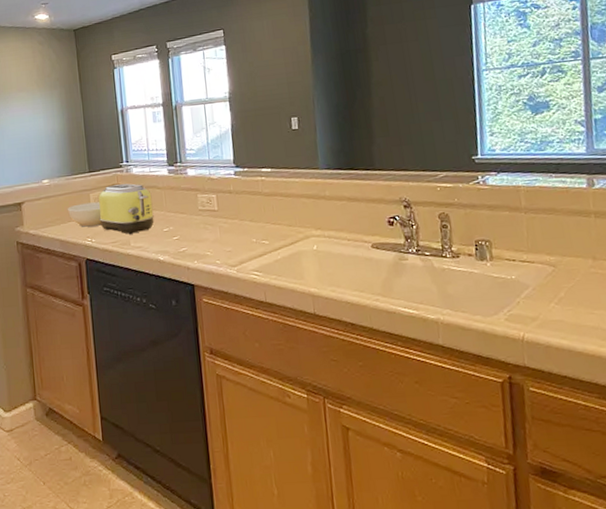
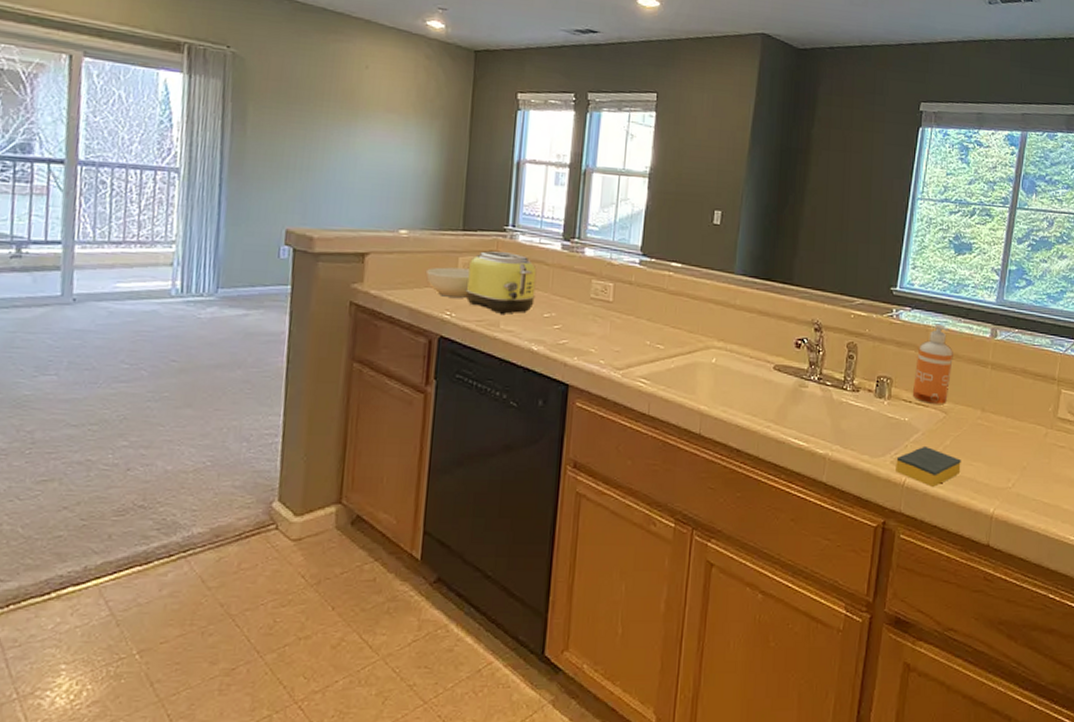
sponge: none [510,300,582,340] -> present [894,445,961,488]
soap dispenser: none [512,182,553,261] -> present [912,323,953,405]

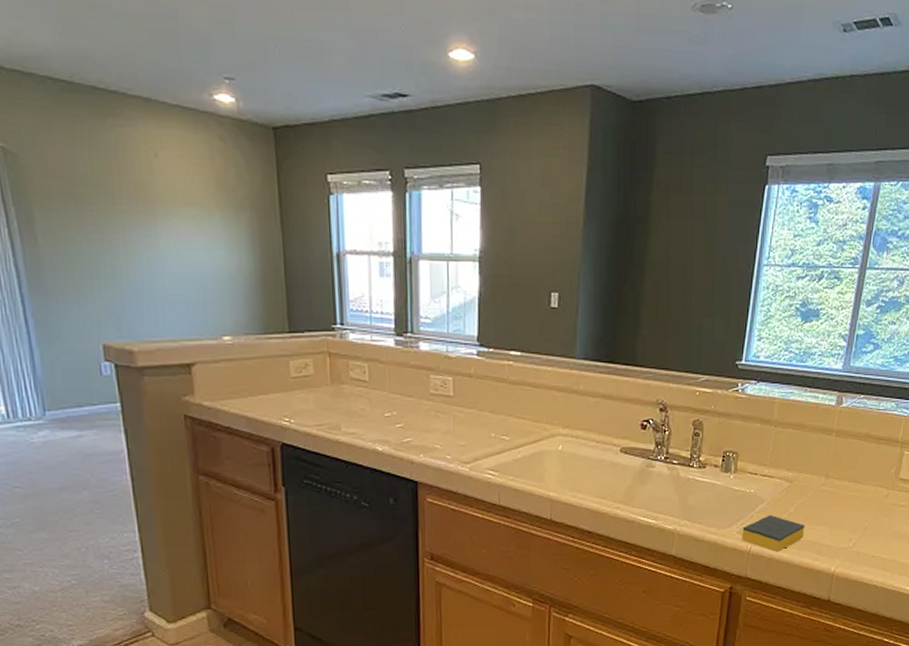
bowl: present [425,267,470,298] -> none [257,372,305,403]
toaster: present [465,251,537,314] -> none [300,351,375,416]
soap dispenser: present [912,323,953,405] -> none [757,395,799,476]

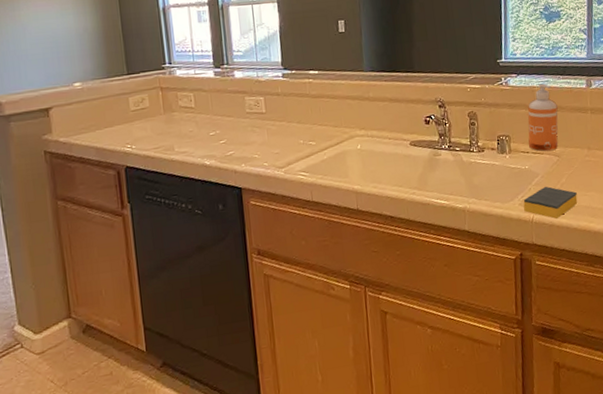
soap dispenser: none [757,395,799,476] -> present [528,83,558,152]

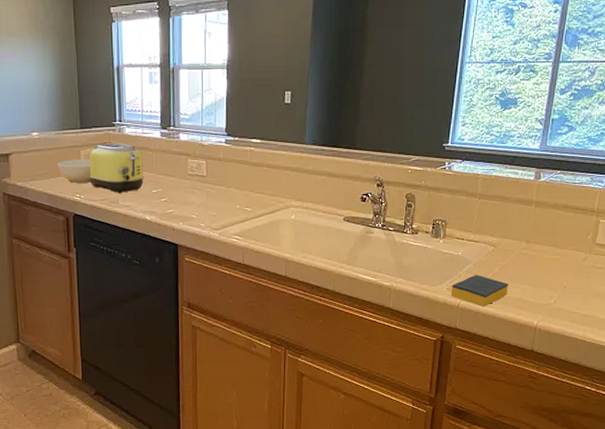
bowl: none [103,106,143,133] -> present [56,159,92,183]
toaster: none [138,86,201,139] -> present [88,142,145,193]
soap dispenser: present [528,83,558,152] -> none [464,171,500,241]

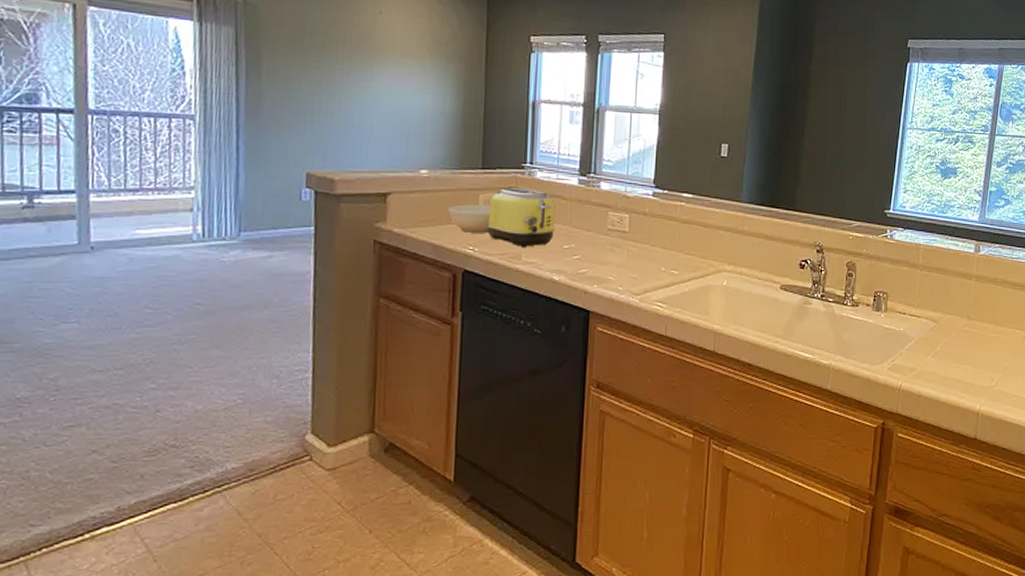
sponge: present [450,274,508,308] -> none [891,352,950,390]

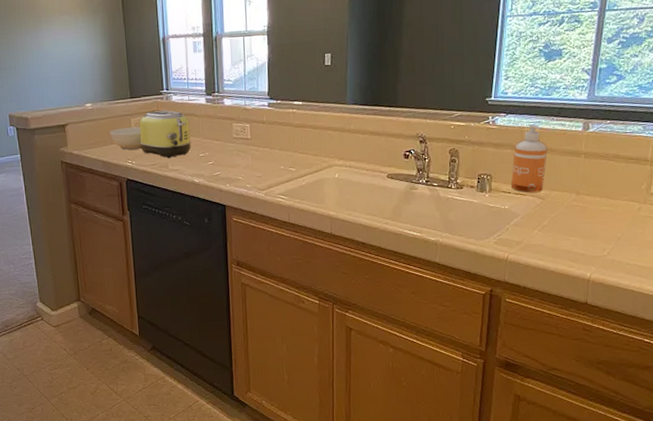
soap dispenser: none [906,242,942,315] -> present [510,124,547,194]

